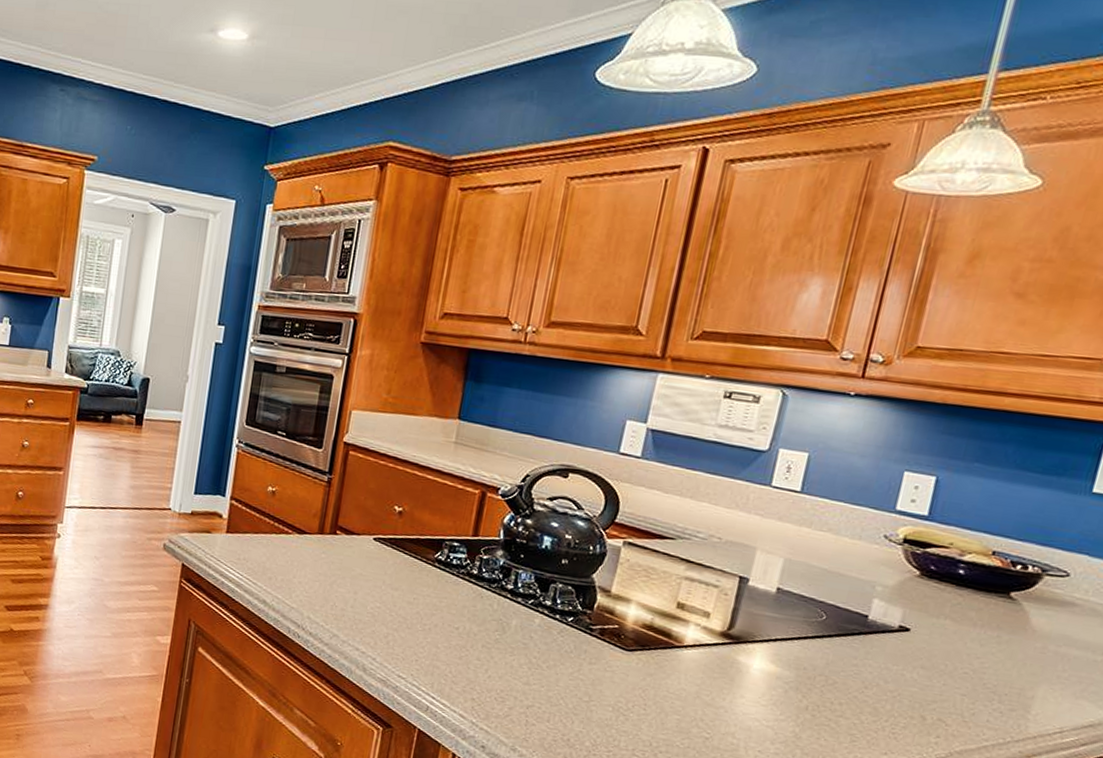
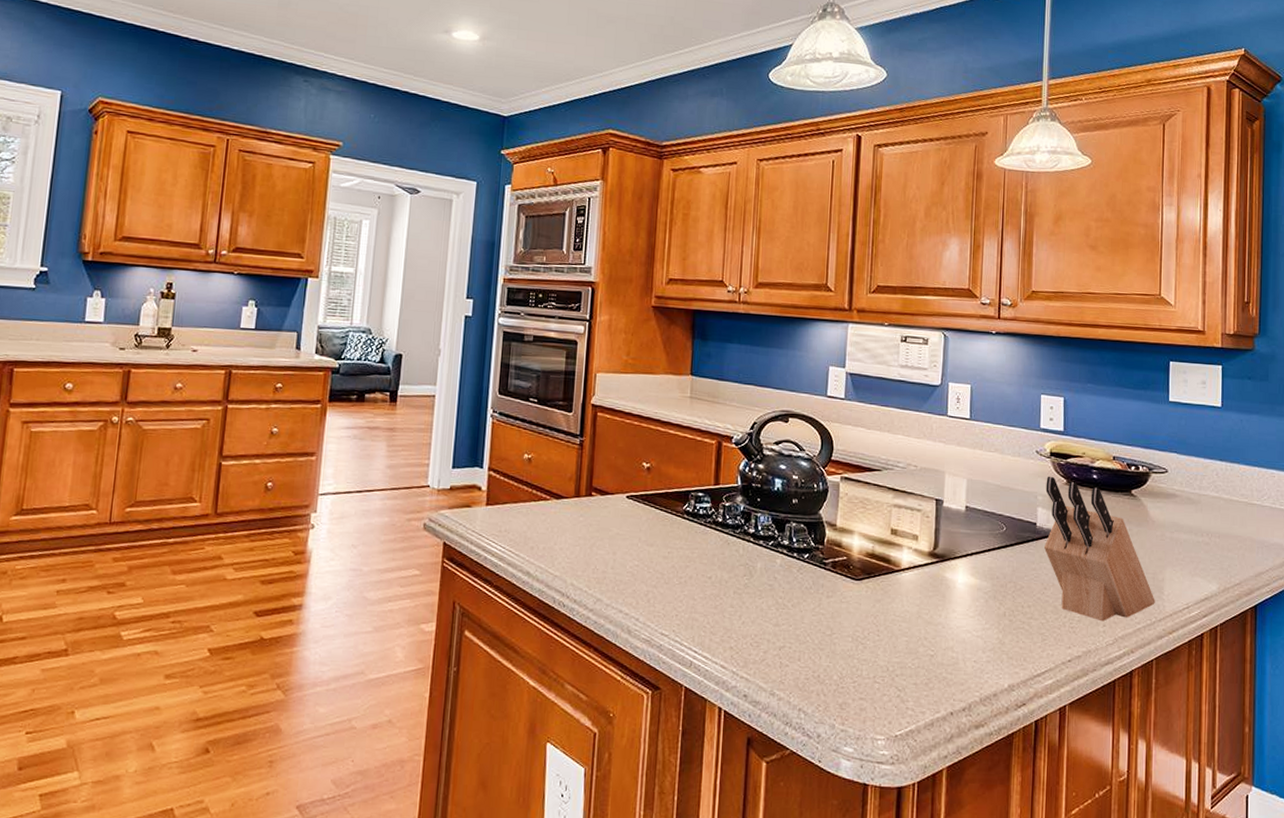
knife block: none [872,565,1016,733] -> present [1043,476,1155,622]

